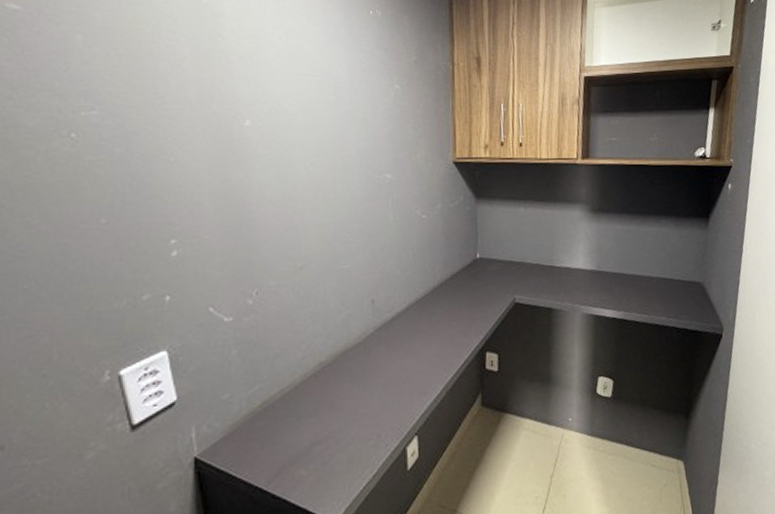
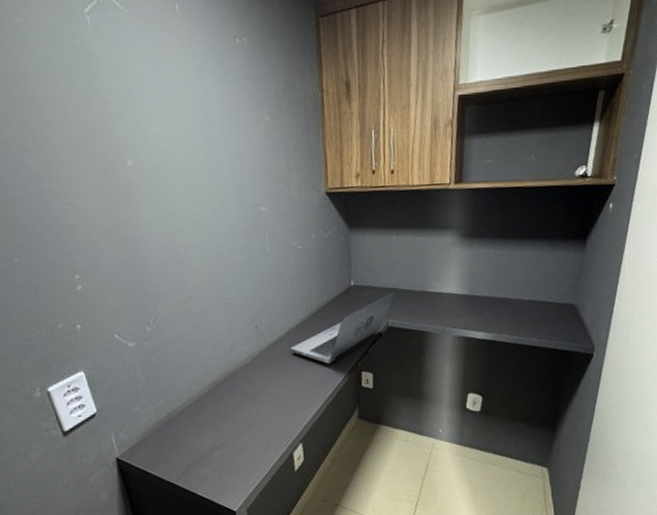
laptop: none [409,266,522,344] -> present [290,292,394,364]

